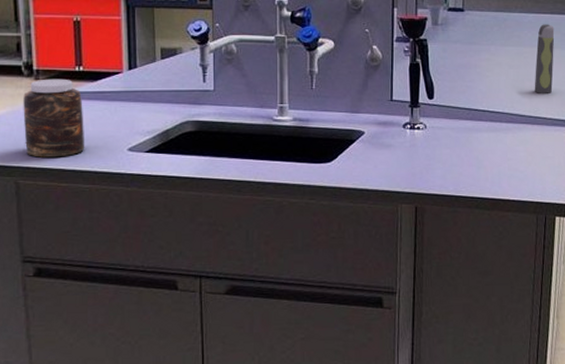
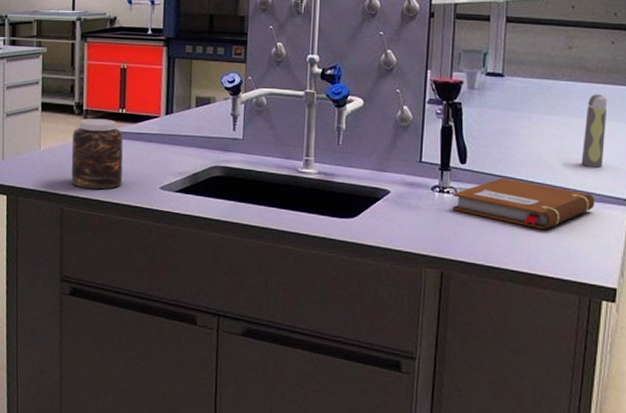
notebook: none [423,109,547,156] -> present [452,177,595,229]

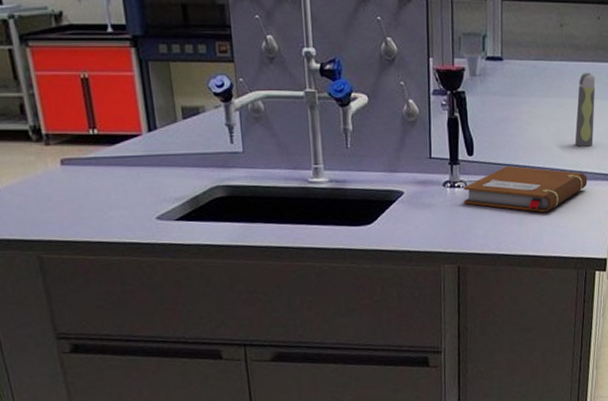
jar: present [71,118,123,190] -> none [34,143,110,230]

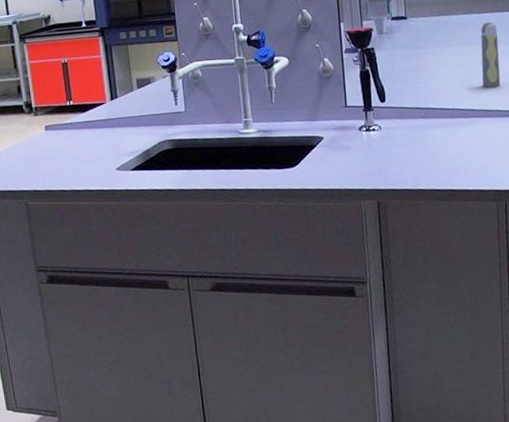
notebook: present [463,165,588,212] -> none [378,108,499,149]

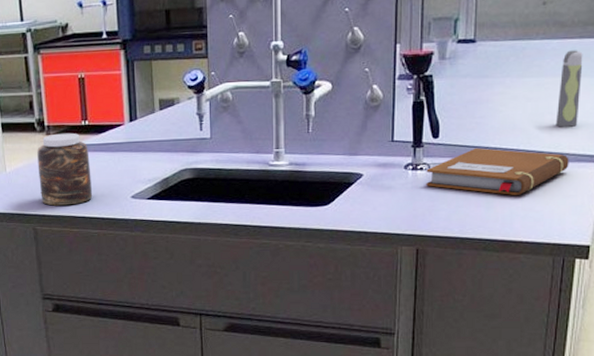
jar: none [26,112,80,182] -> present [37,133,93,206]
notebook: none [378,108,499,149] -> present [426,147,569,195]

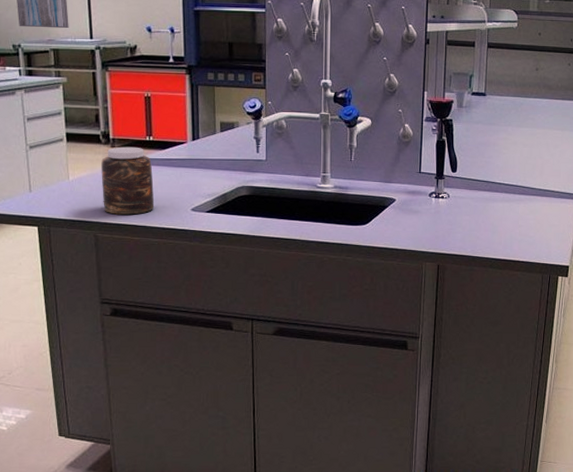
notebook: present [426,147,569,195] -> none [446,182,554,223]
spray bottle: present [555,50,583,127] -> none [544,108,565,170]

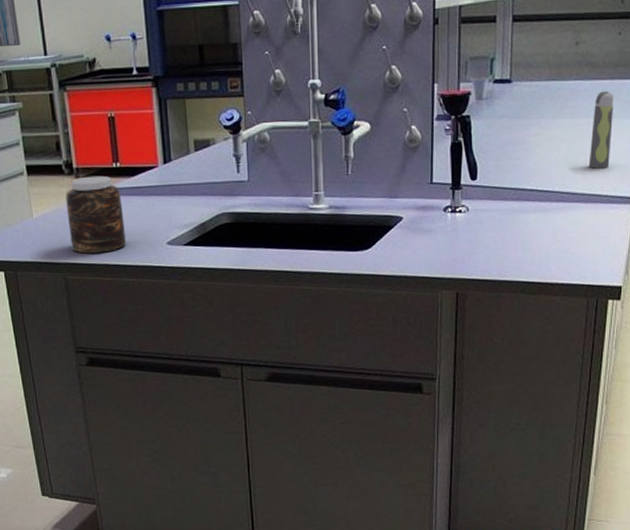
spray bottle: none [544,108,565,170] -> present [589,91,614,169]

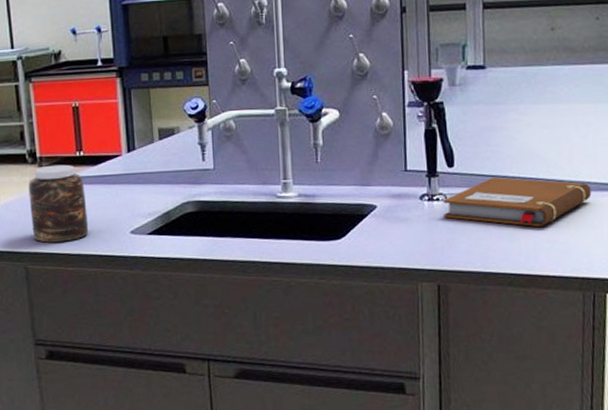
notebook: none [465,189,602,237] -> present [443,176,592,227]
spray bottle: present [589,91,614,169] -> none [573,76,597,155]

